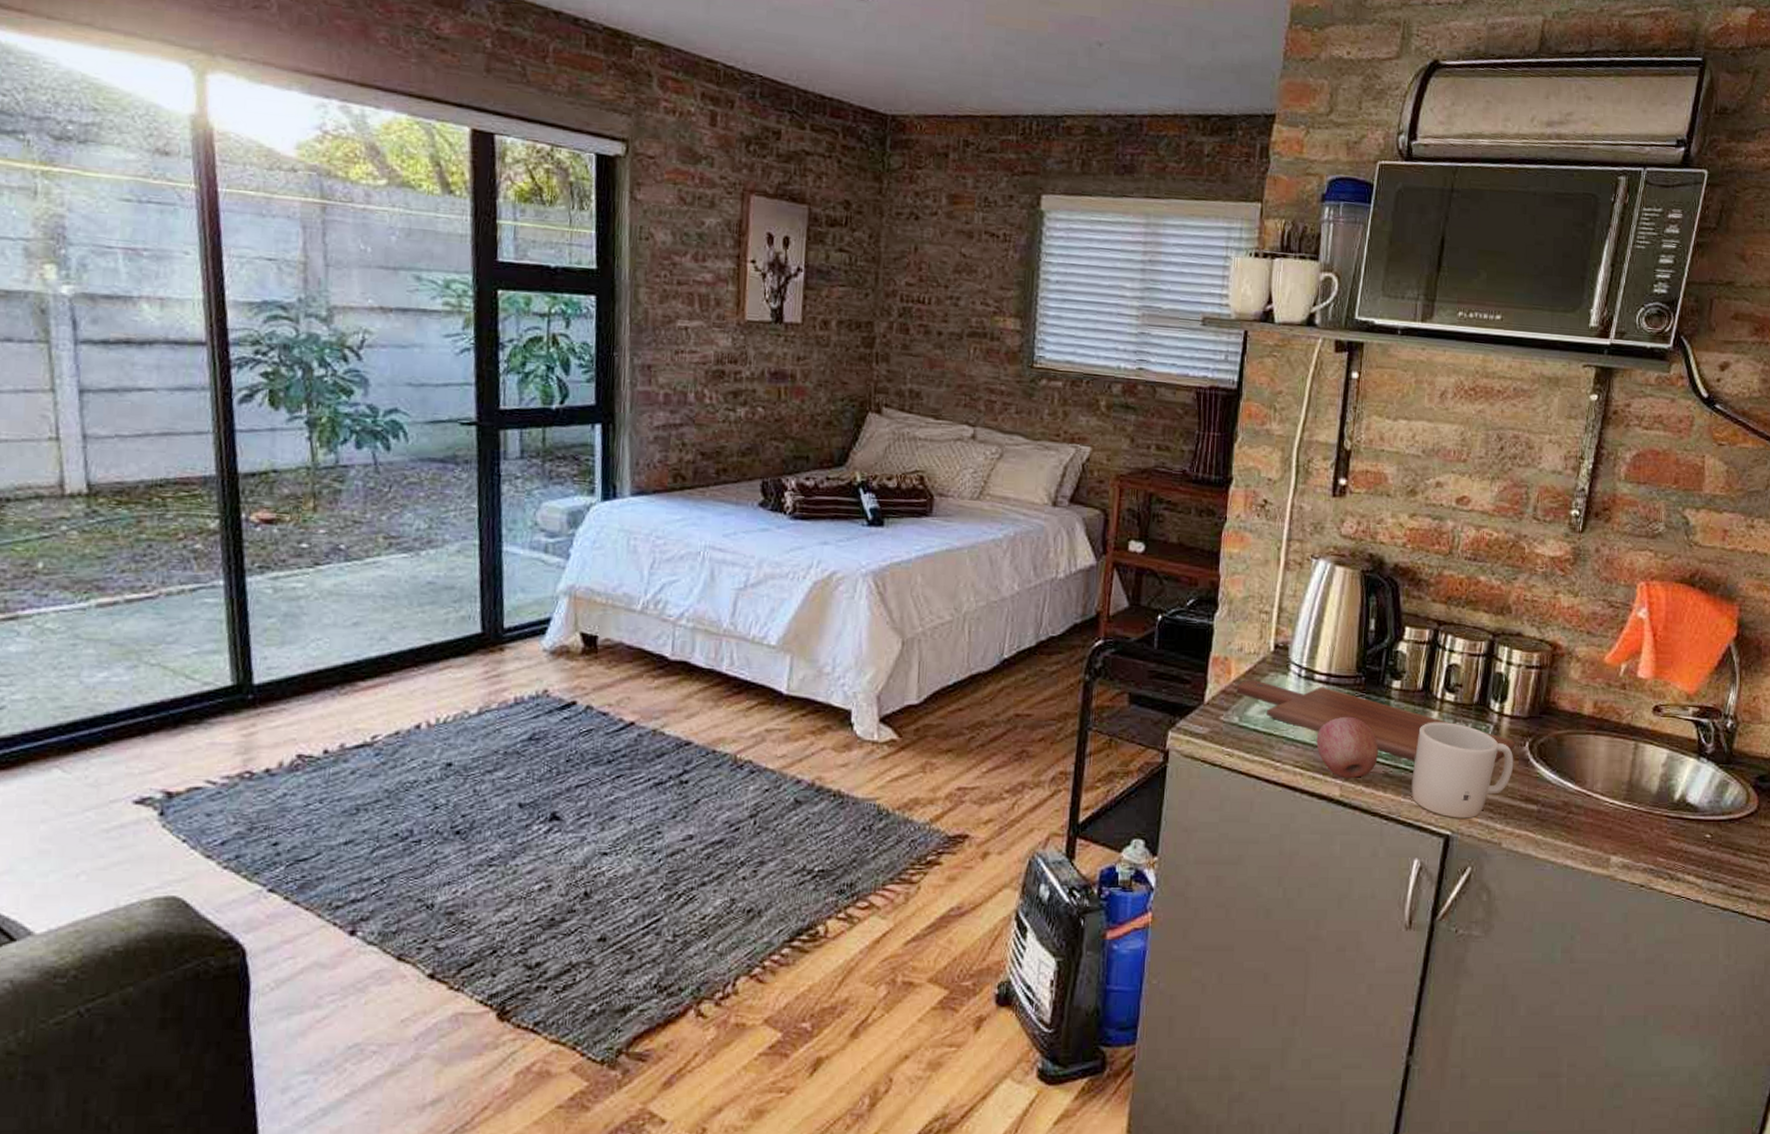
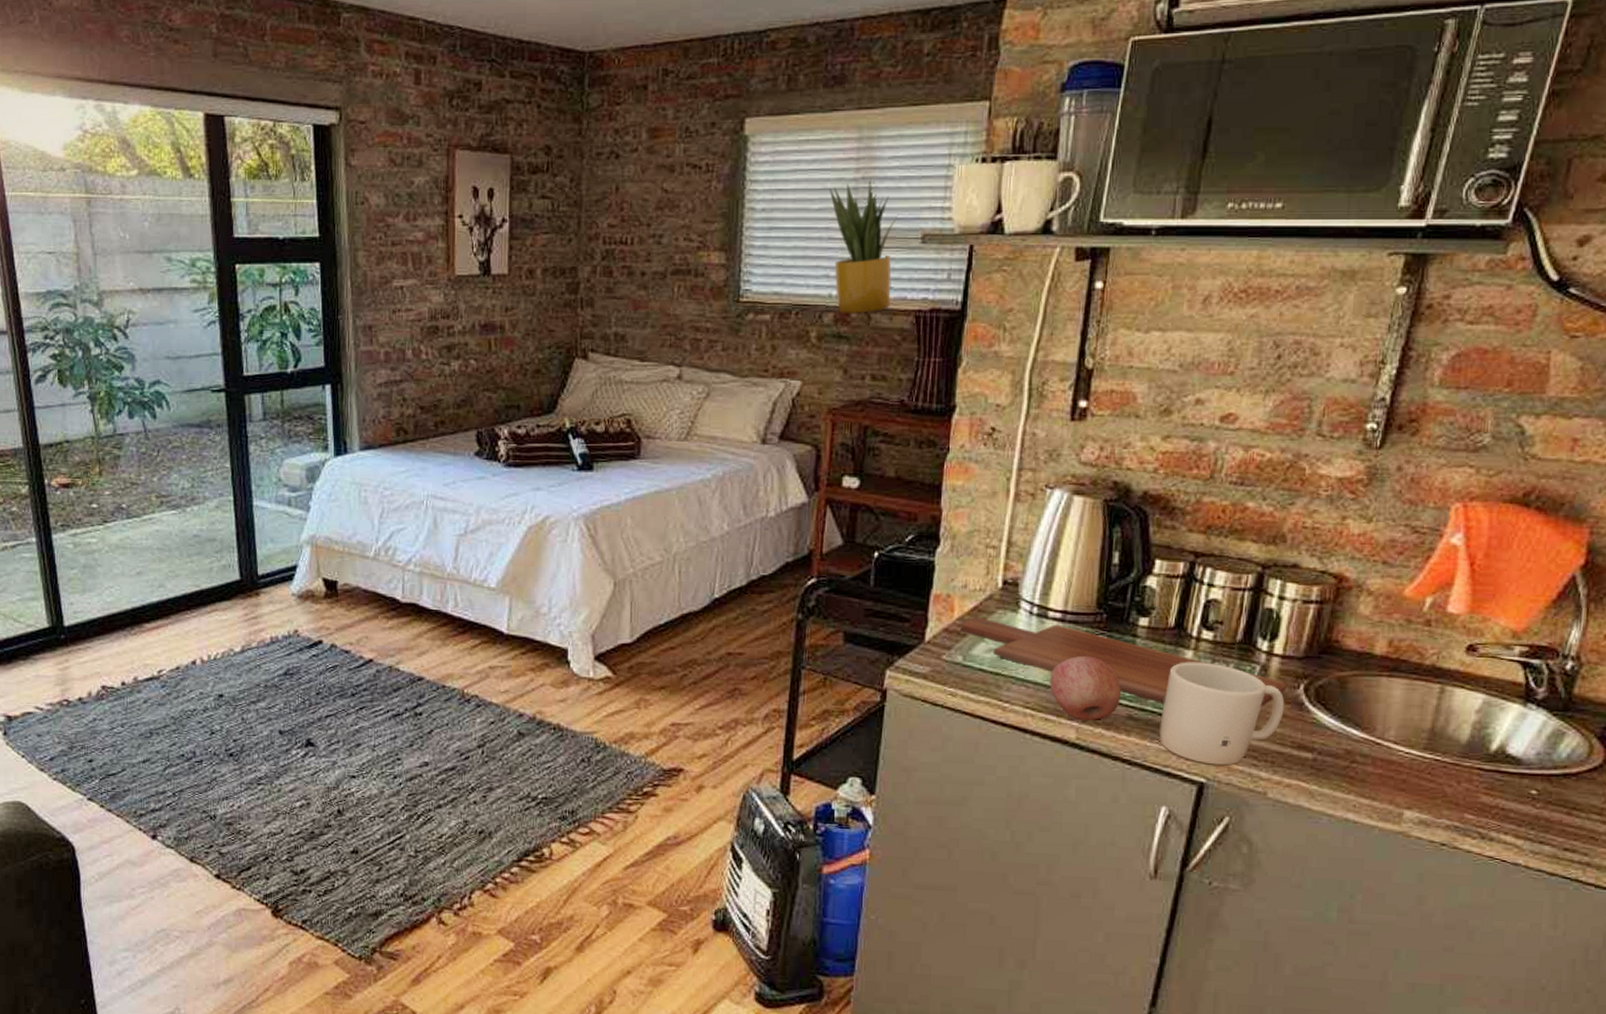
planter: none [1118,261,1181,387] -> present [829,177,898,314]

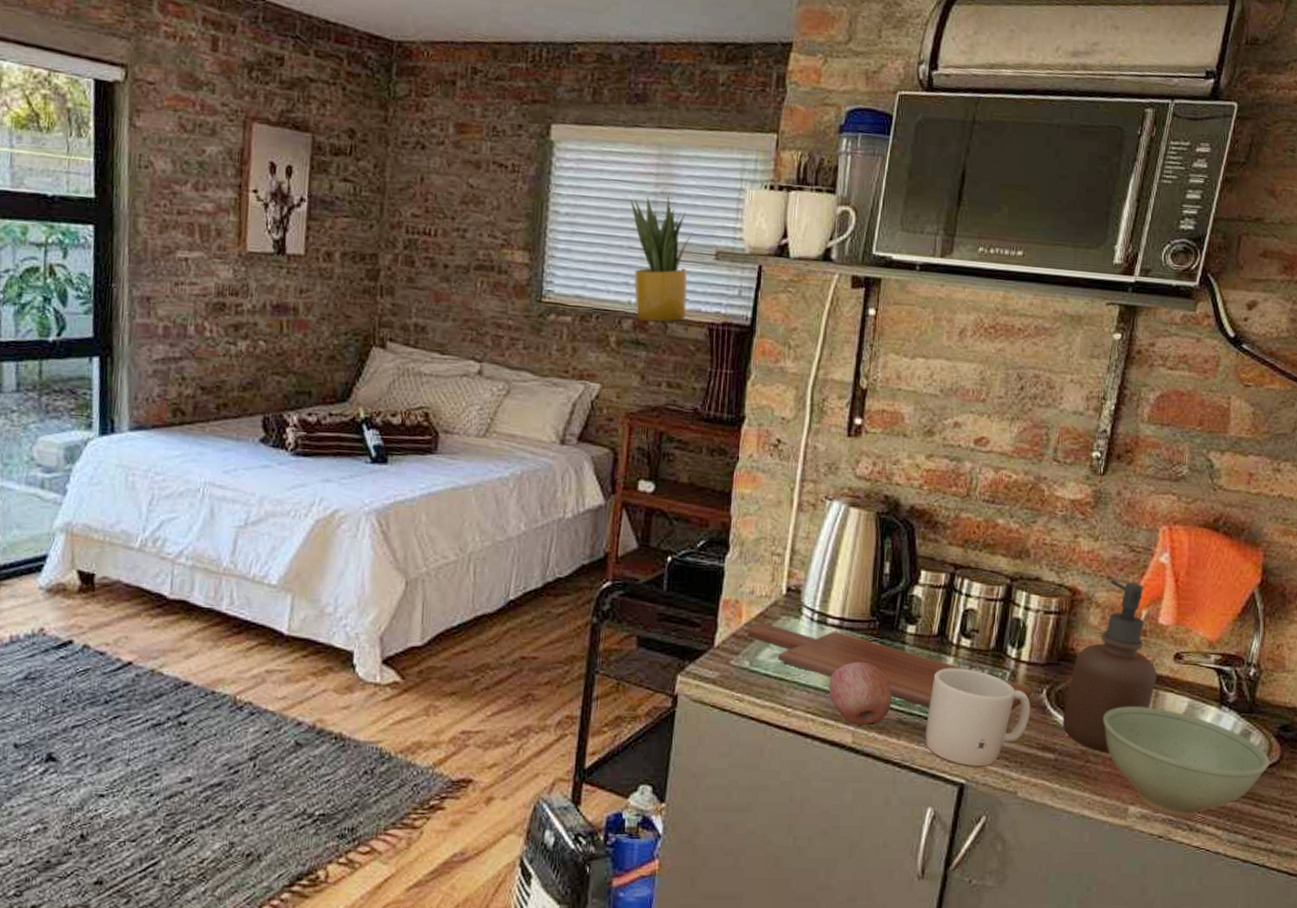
soap dispenser: none [1323,565,1443,754] -> present [1062,580,1157,754]
bowl: none [1374,703,1589,826] -> present [1103,706,1269,818]

